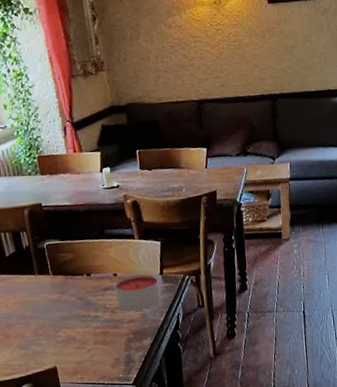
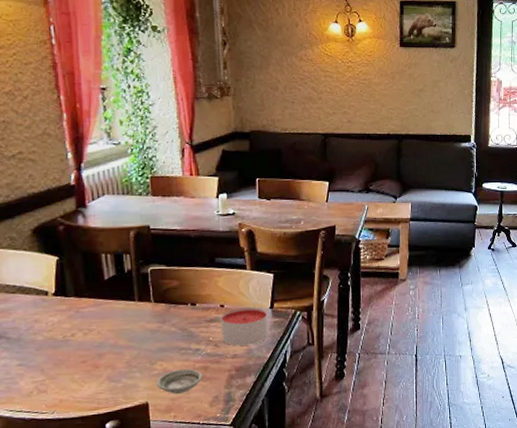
saucer: none [62,334,103,358] -> present [157,368,203,394]

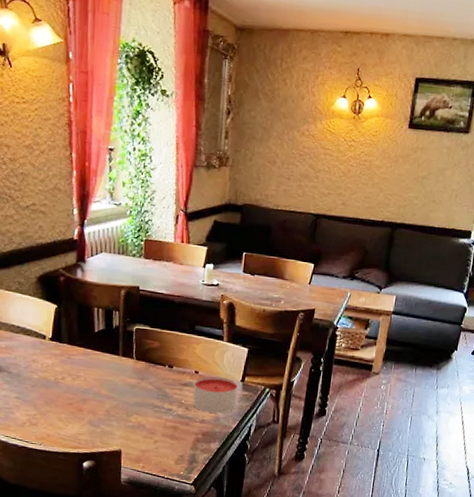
saucer: present [157,368,203,394] -> none [130,424,172,447]

